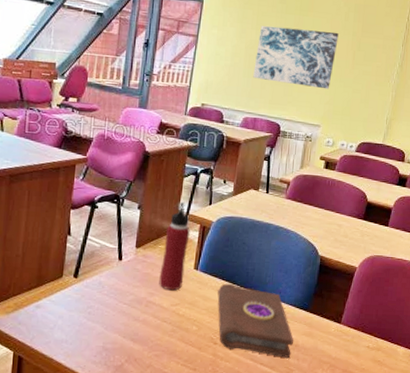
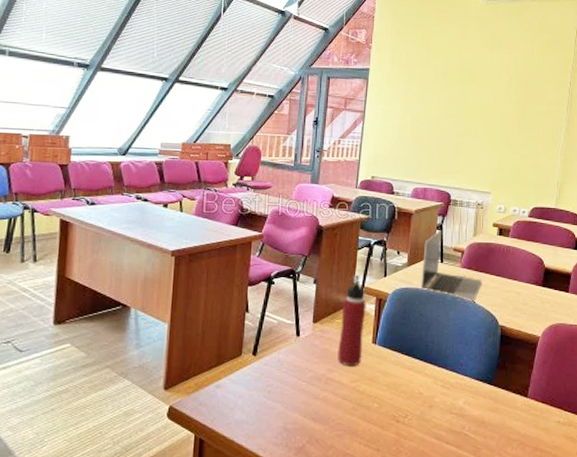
book: present [217,283,293,358] -> none [397,357,479,435]
laptop: none [244,161,306,233] -> present [420,230,483,303]
wall art: present [253,25,339,90] -> none [421,98,502,157]

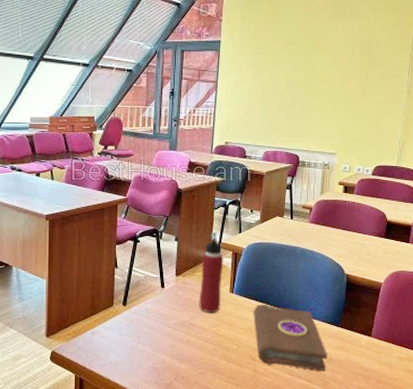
book: none [397,357,479,435] -> present [253,304,327,371]
laptop: present [420,230,483,303] -> none [272,189,329,254]

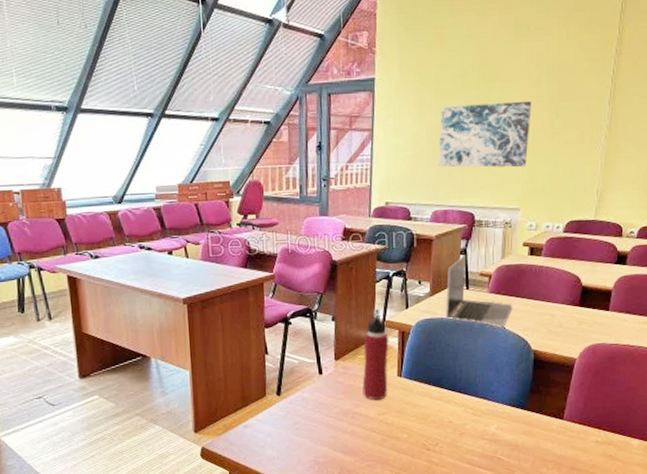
book: present [253,304,327,371] -> none [425,387,512,459]
wall art: none [270,66,347,120] -> present [438,100,532,168]
laptop: none [272,189,329,254] -> present [445,255,513,329]

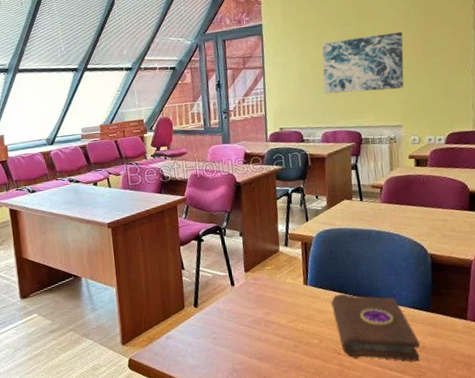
water bottle: present [362,308,389,400] -> none [270,222,296,308]
book: none [425,387,512,459] -> present [331,293,420,361]
laptop: present [445,255,513,329] -> none [341,170,406,236]

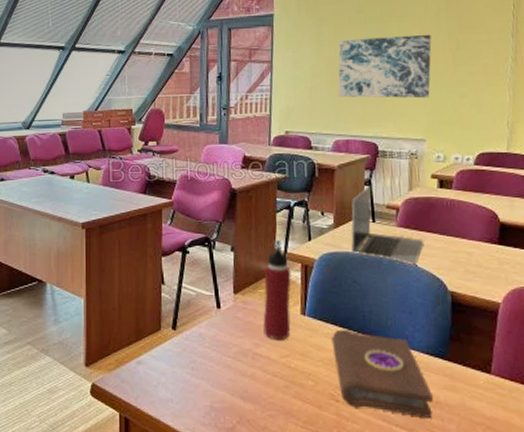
water bottle: none [270,222,296,308] -> present [263,239,291,340]
laptop: none [341,170,406,236] -> present [350,186,424,266]

